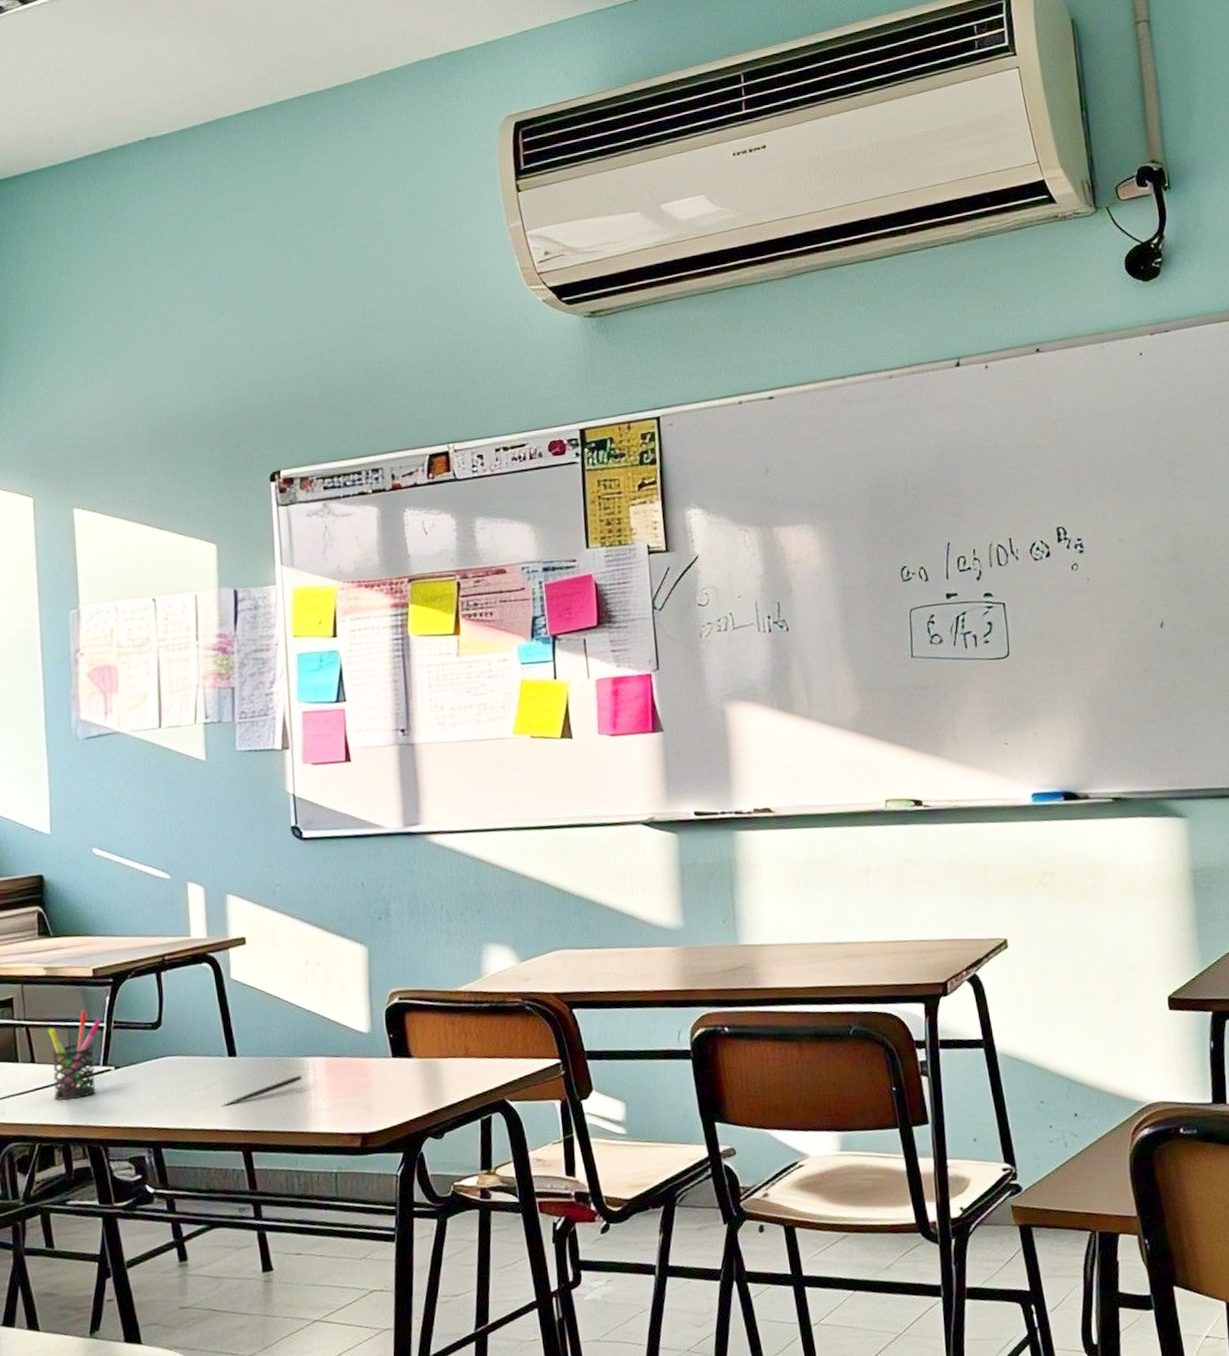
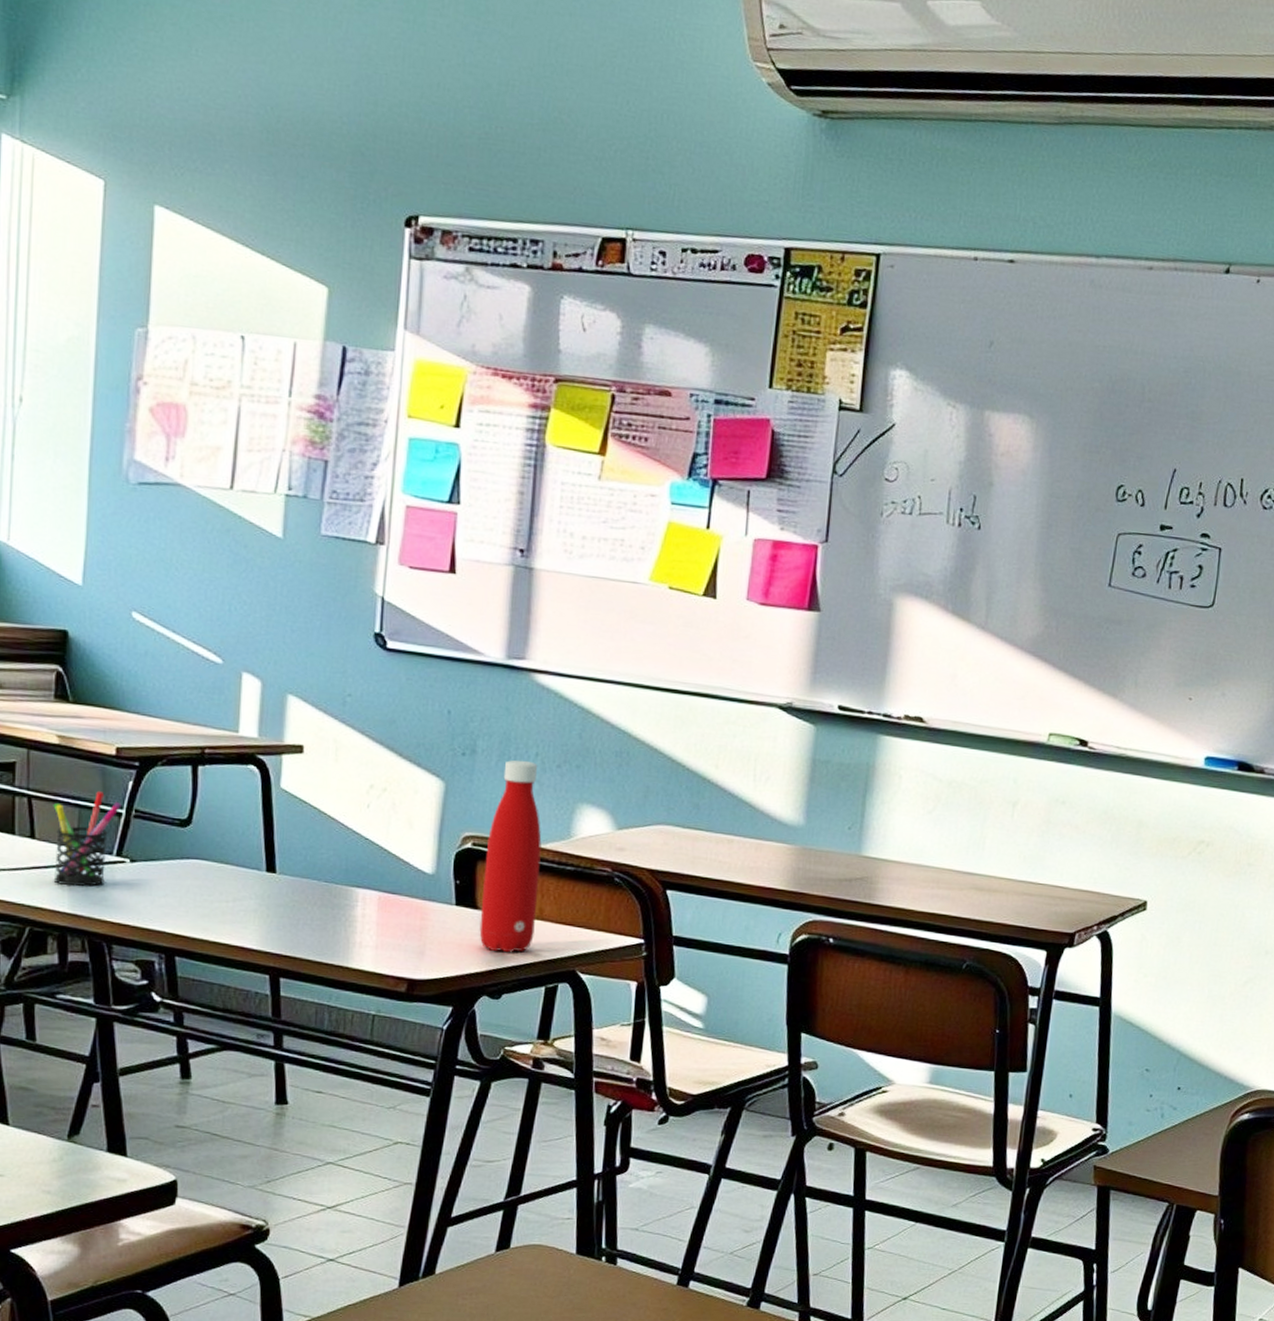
pen: present [221,1075,302,1108] -> none [250,905,349,925]
bottle: none [411,914,464,1094] -> present [479,759,542,953]

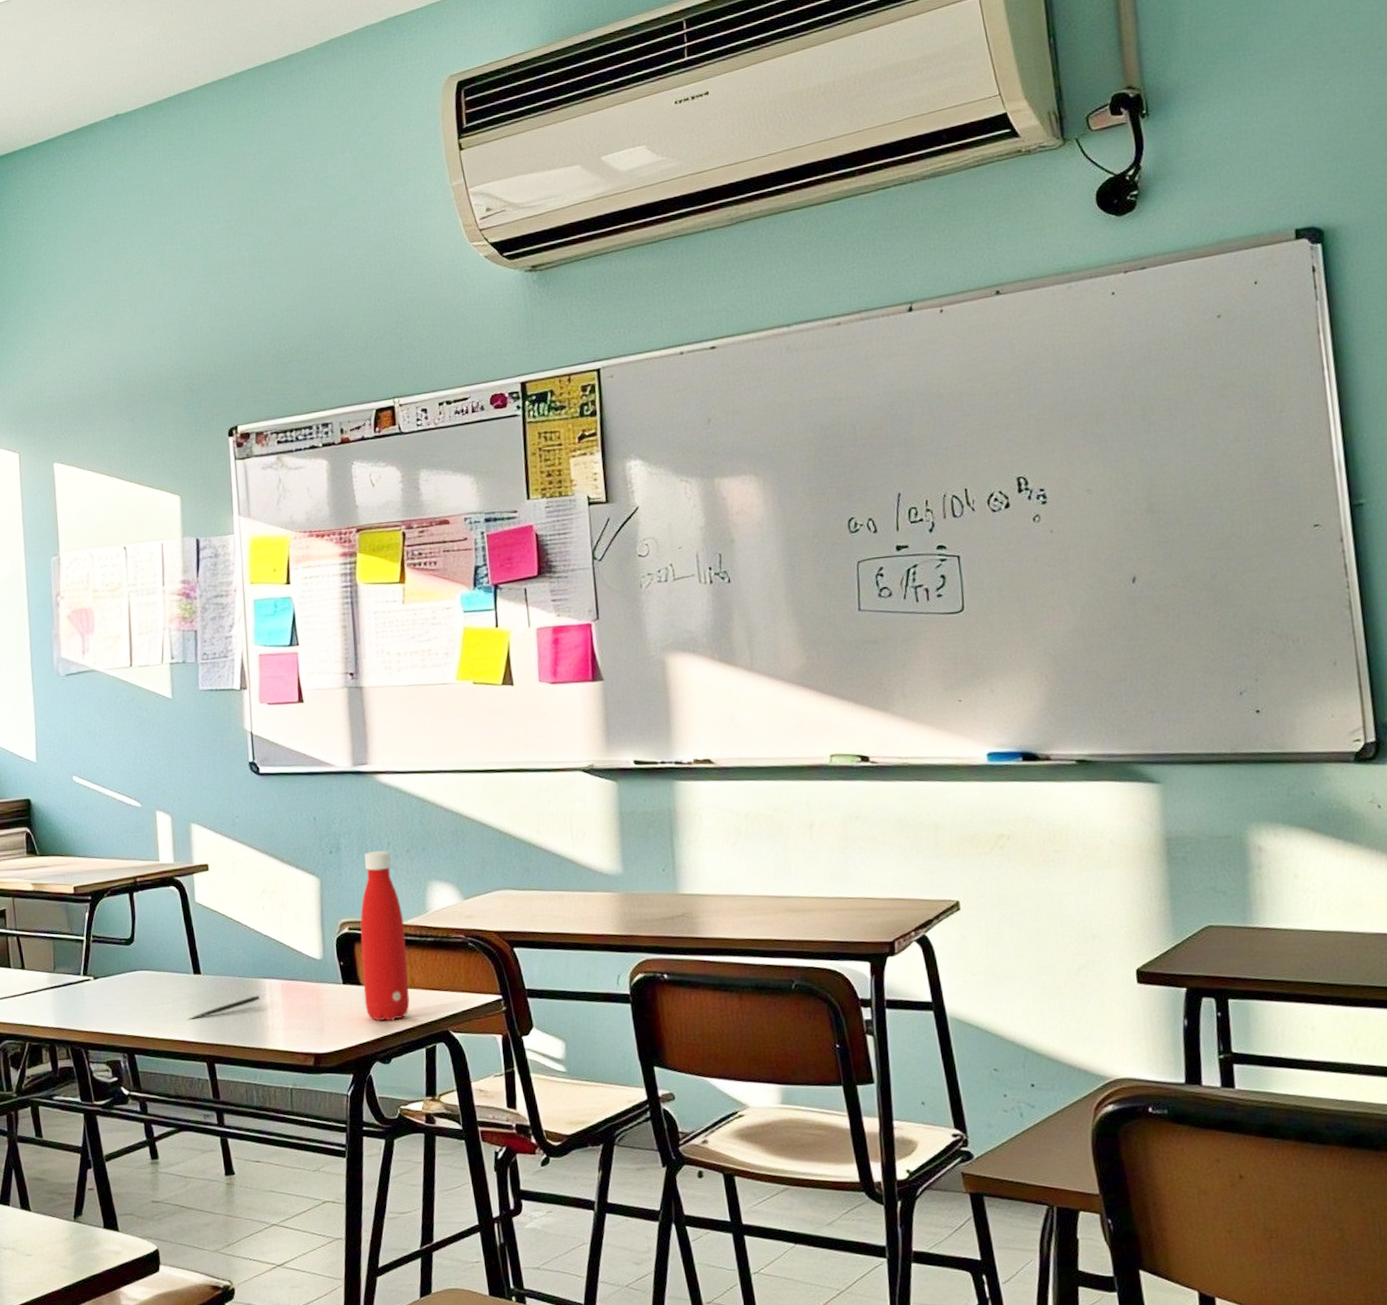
pen holder: present [53,791,121,887] -> none [34,924,82,1005]
pen: none [250,905,349,925] -> present [187,995,260,1021]

